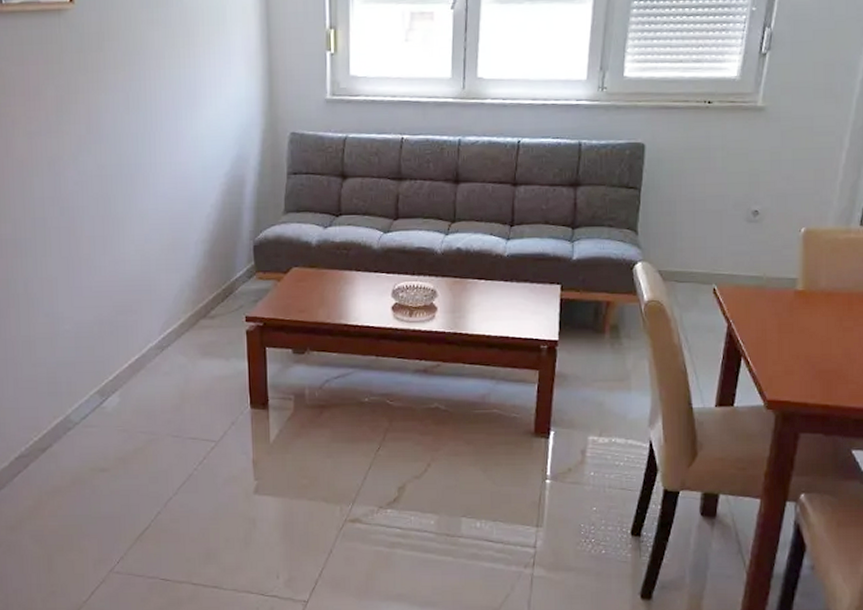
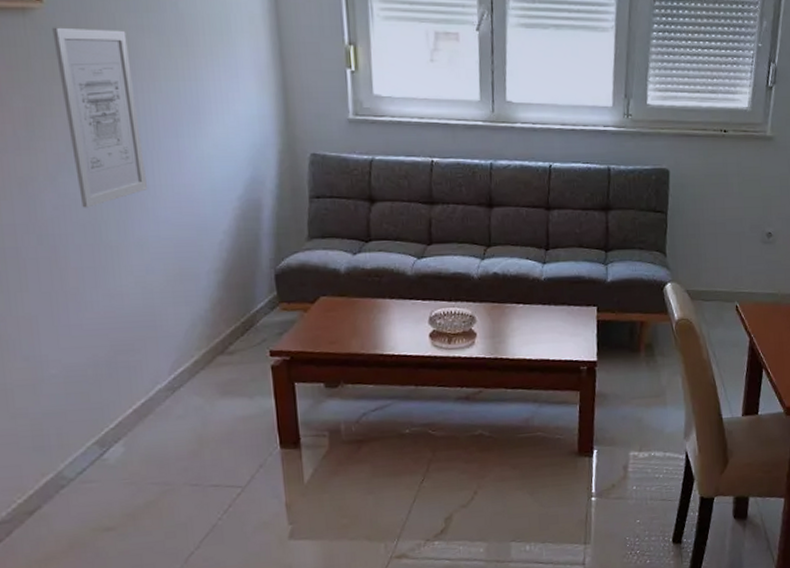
wall art: none [80,24,150,184] -> present [52,27,148,208]

